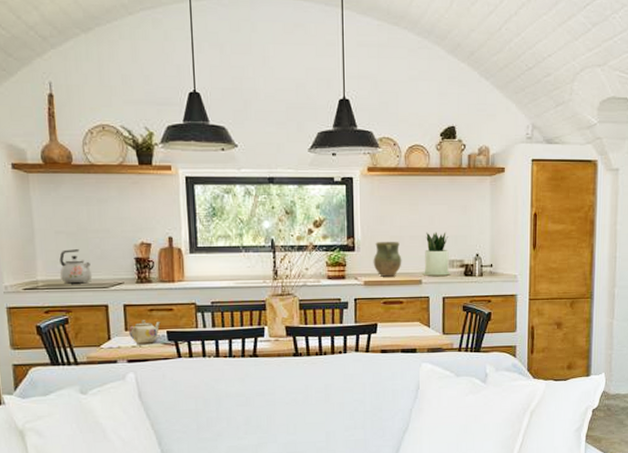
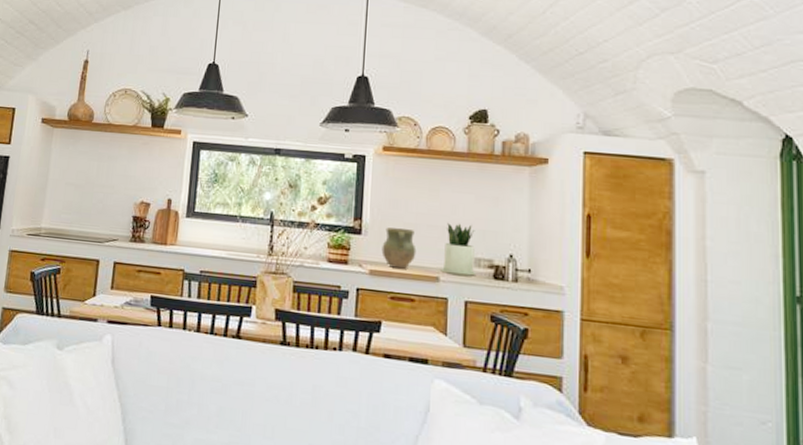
kettle: present [59,249,93,284] -> none [61,201,91,236]
teapot: present [129,320,161,345] -> none [114,280,146,308]

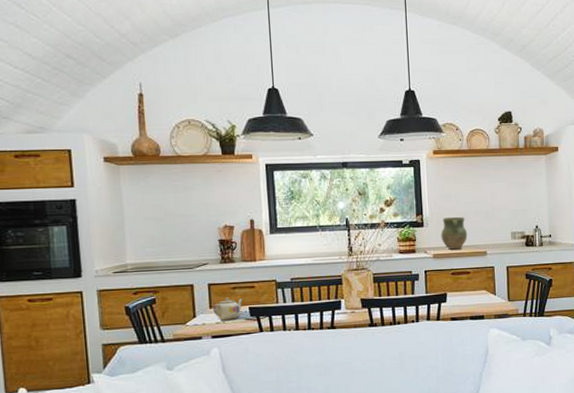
teapot: none [114,280,146,308] -> present [213,297,243,322]
planter: present [439,222,477,277] -> none [486,207,513,248]

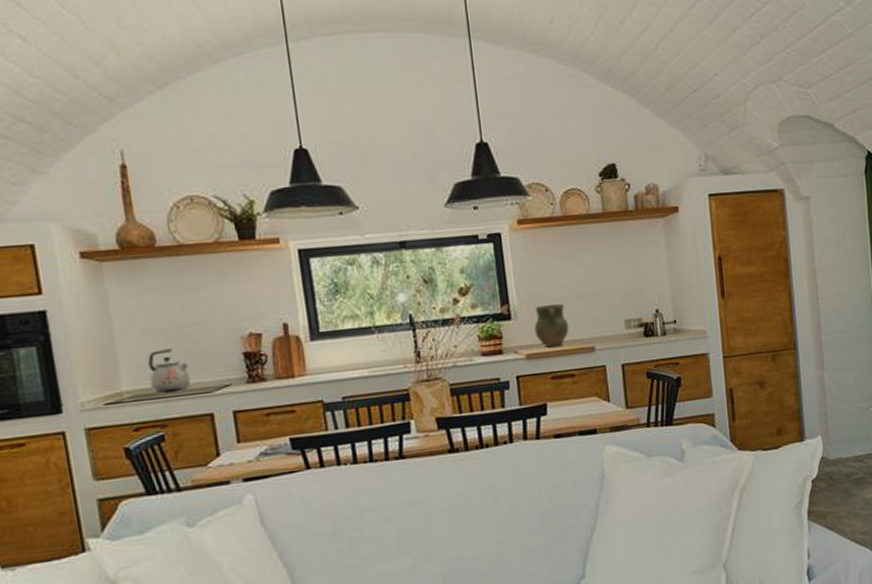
kettle: none [147,234,179,266] -> present [148,349,192,392]
teapot: present [213,297,243,322] -> none [242,427,281,459]

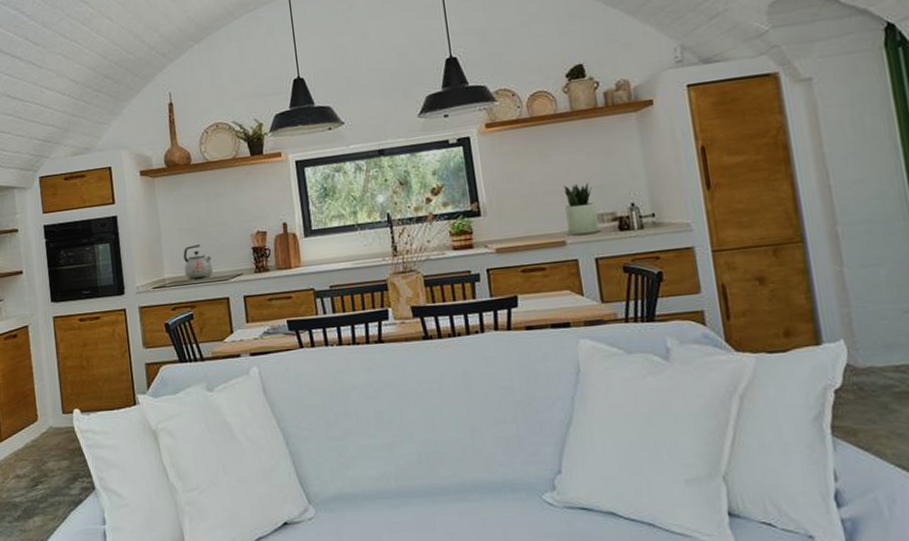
ceramic jug: present [534,304,569,347] -> none [503,200,539,242]
planter: none [593,288,629,341] -> present [563,183,602,236]

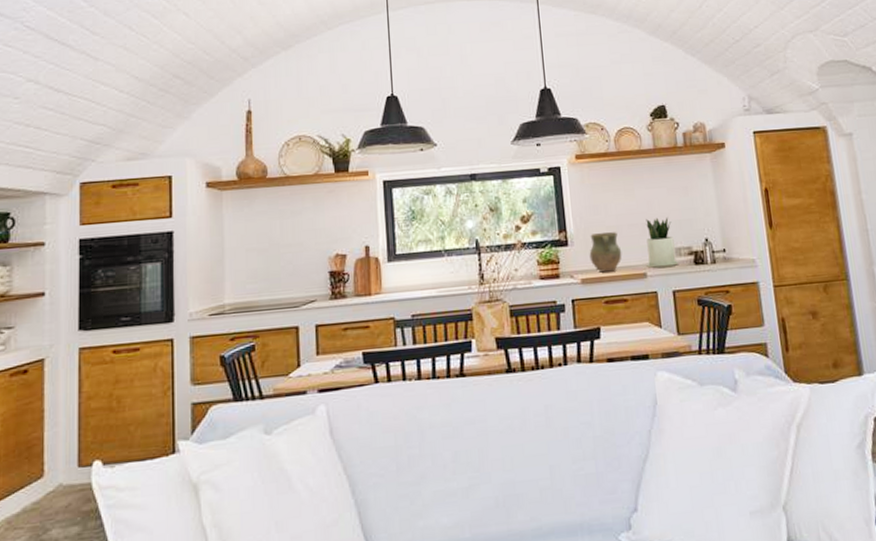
kettle: present [183,244,214,280] -> none [248,267,283,306]
ceramic jug: none [503,200,539,242] -> present [589,232,622,273]

